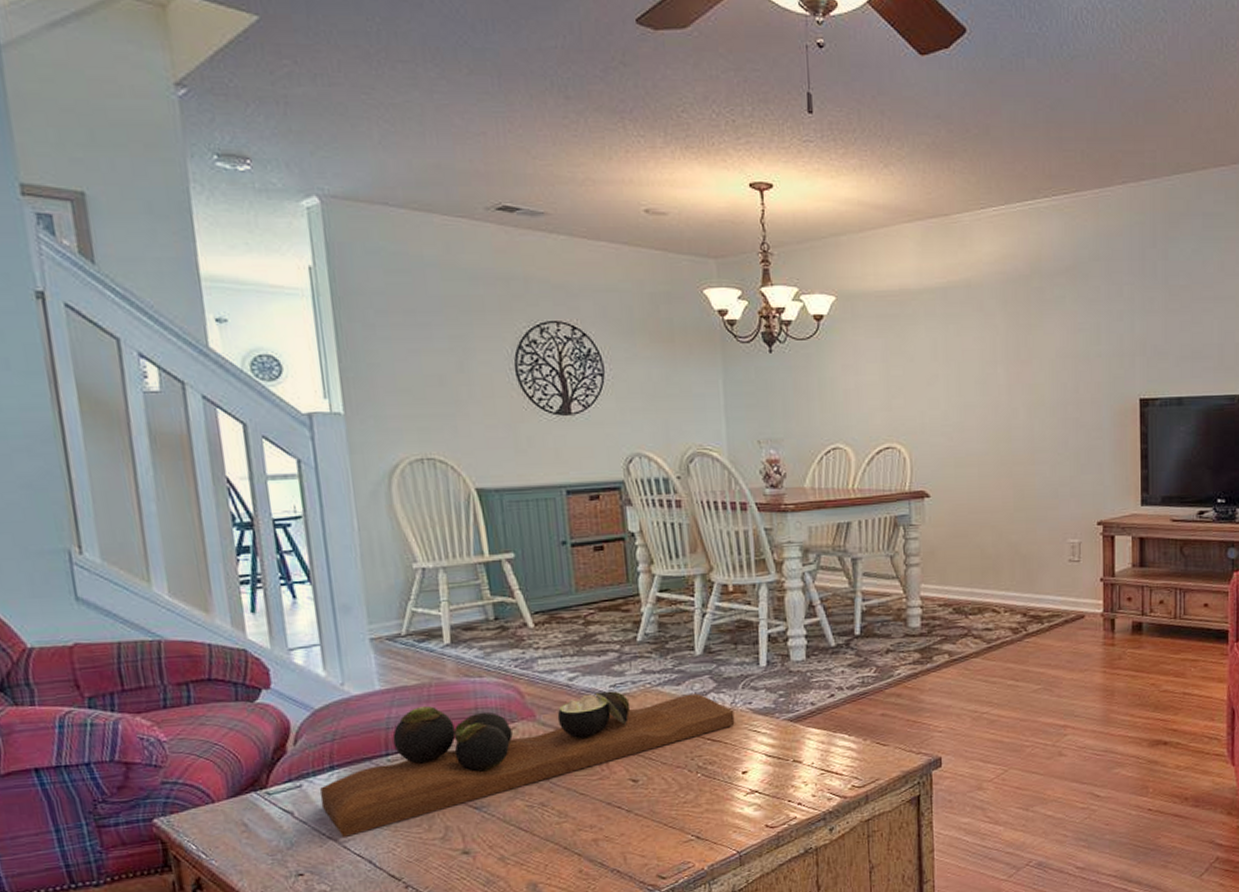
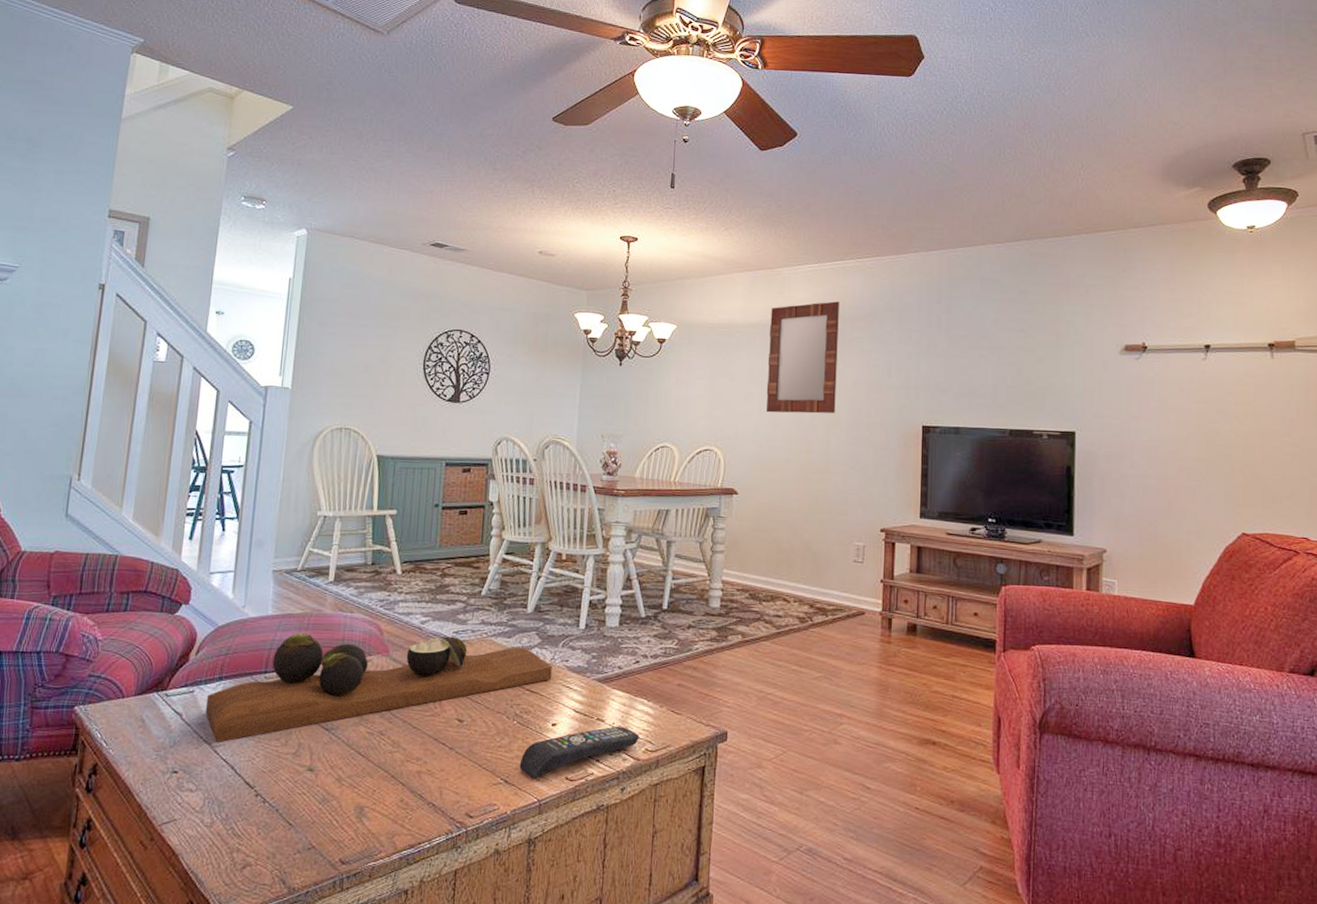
remote control: none [711,765,844,831] -> present [519,726,640,779]
home mirror: none [951,253,1038,397] -> present [766,301,839,414]

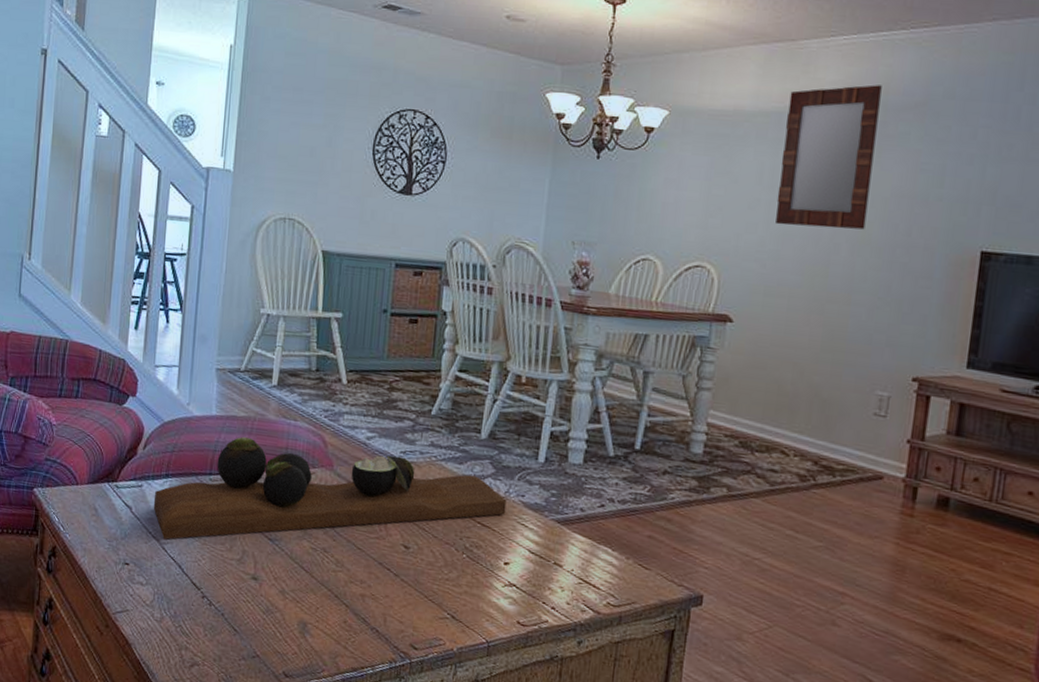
remote control: present [519,726,640,779] -> none [467,573,601,618]

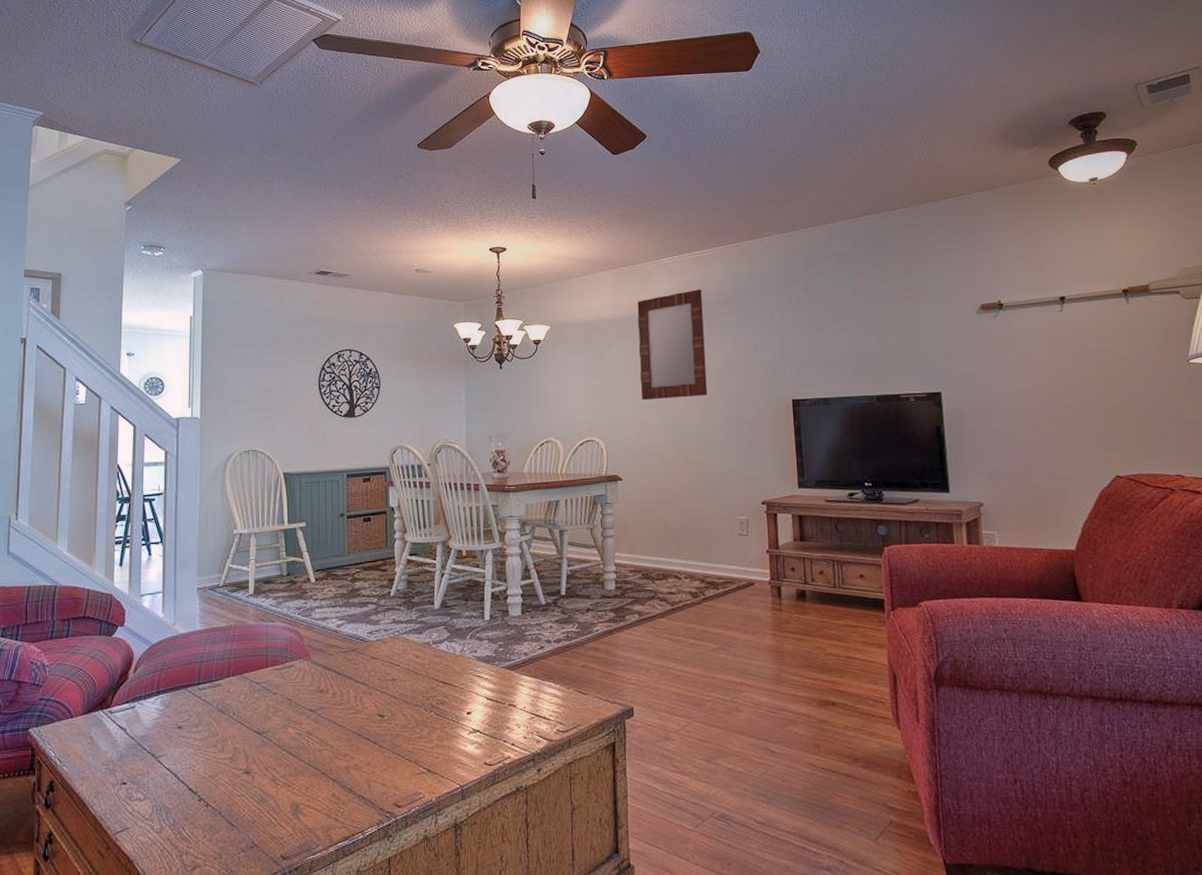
decorative tray: present [153,436,507,540] -> none [146,637,463,753]

